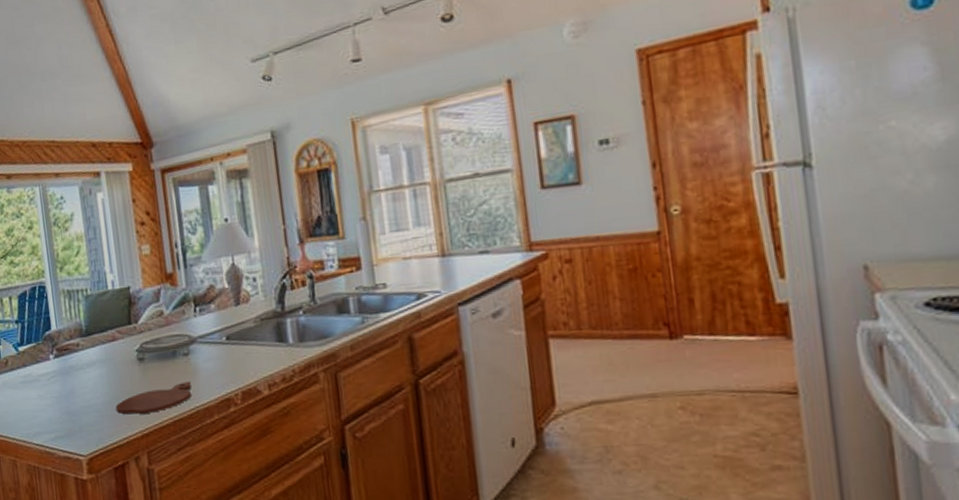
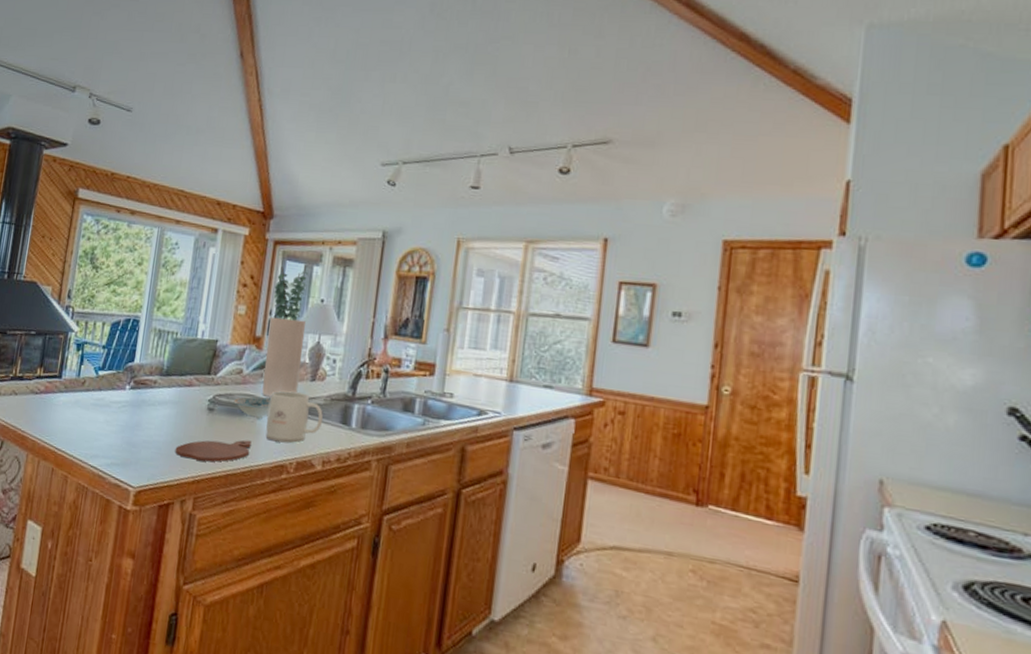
ceramic bowl: none [162,332,201,358] -> present [233,396,272,420]
vase: none [173,187,225,334] -> present [262,265,309,399]
mug: none [197,320,258,377] -> present [265,390,323,443]

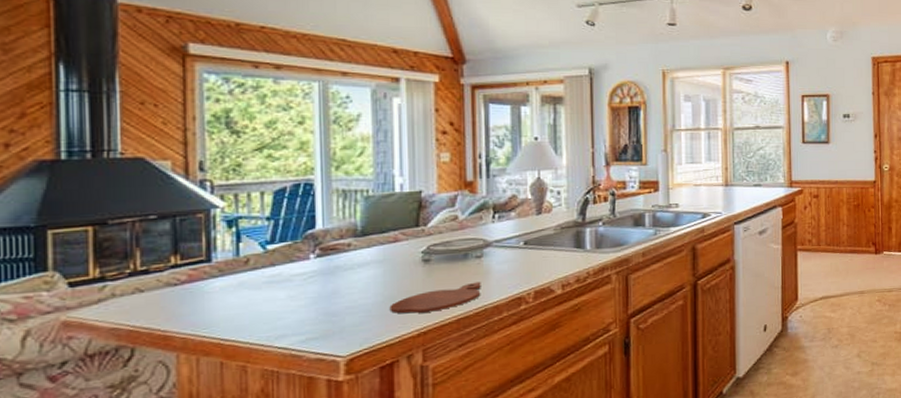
ceramic bowl: present [233,396,272,420] -> none [453,237,496,260]
vase: present [262,265,309,399] -> none [480,106,524,238]
mug: present [265,390,323,443] -> none [493,227,555,278]

